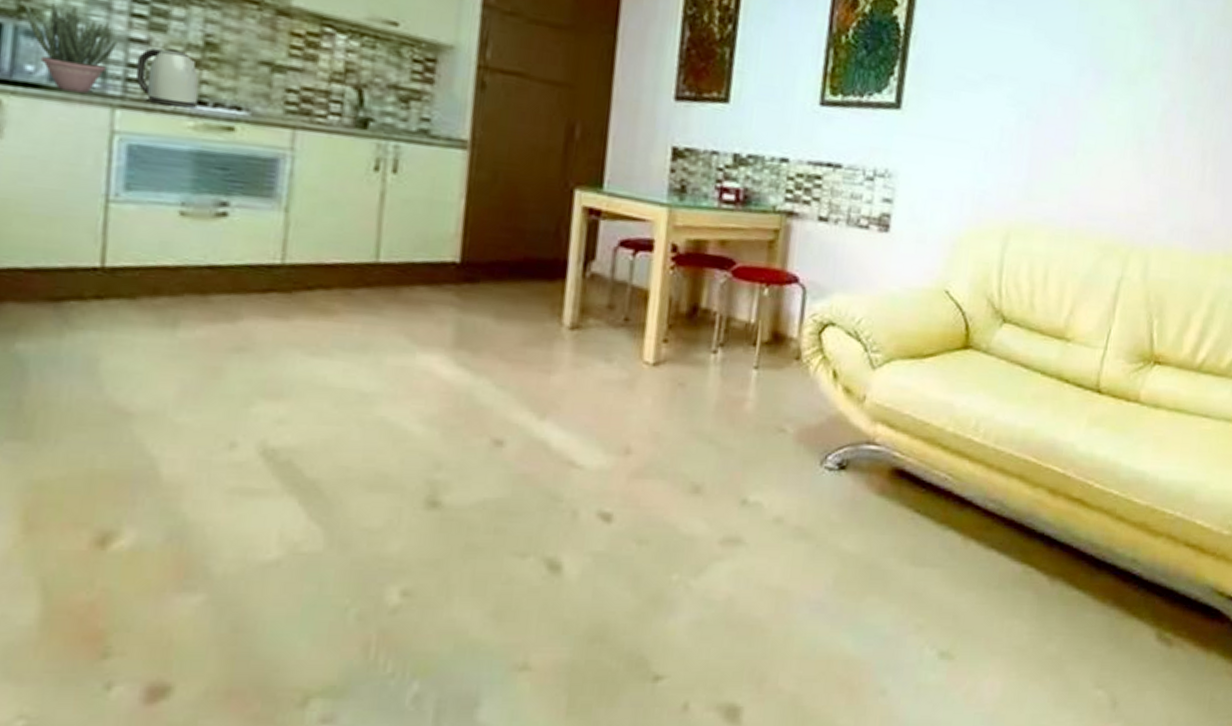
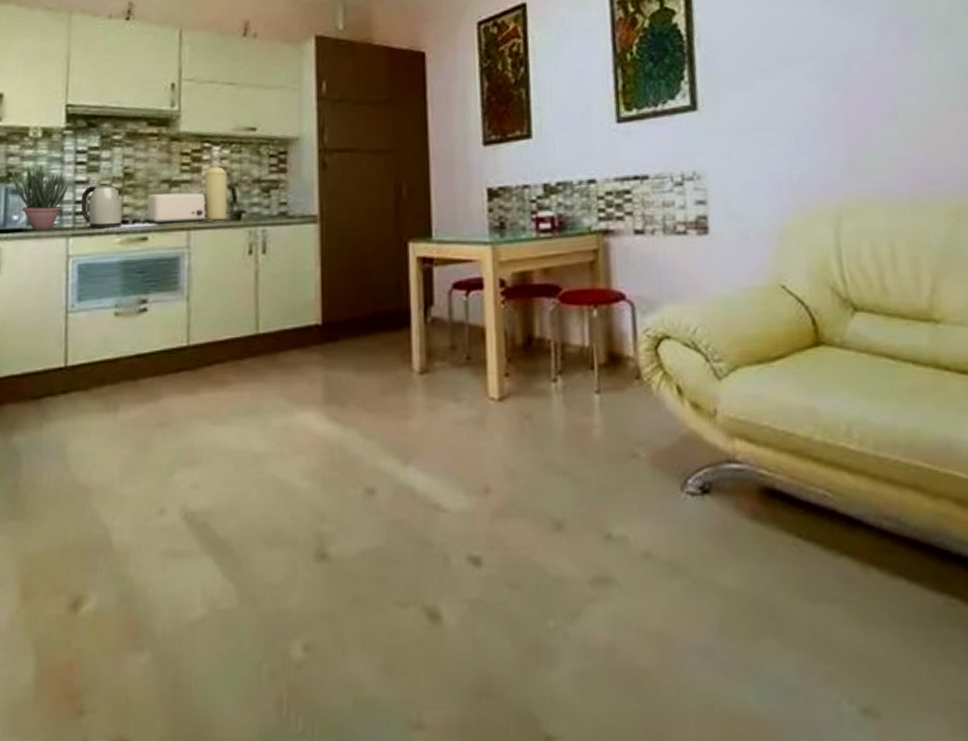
toaster: none [237,74,322,122] -> present [147,192,206,224]
canister: none [319,54,354,126] -> present [204,163,228,221]

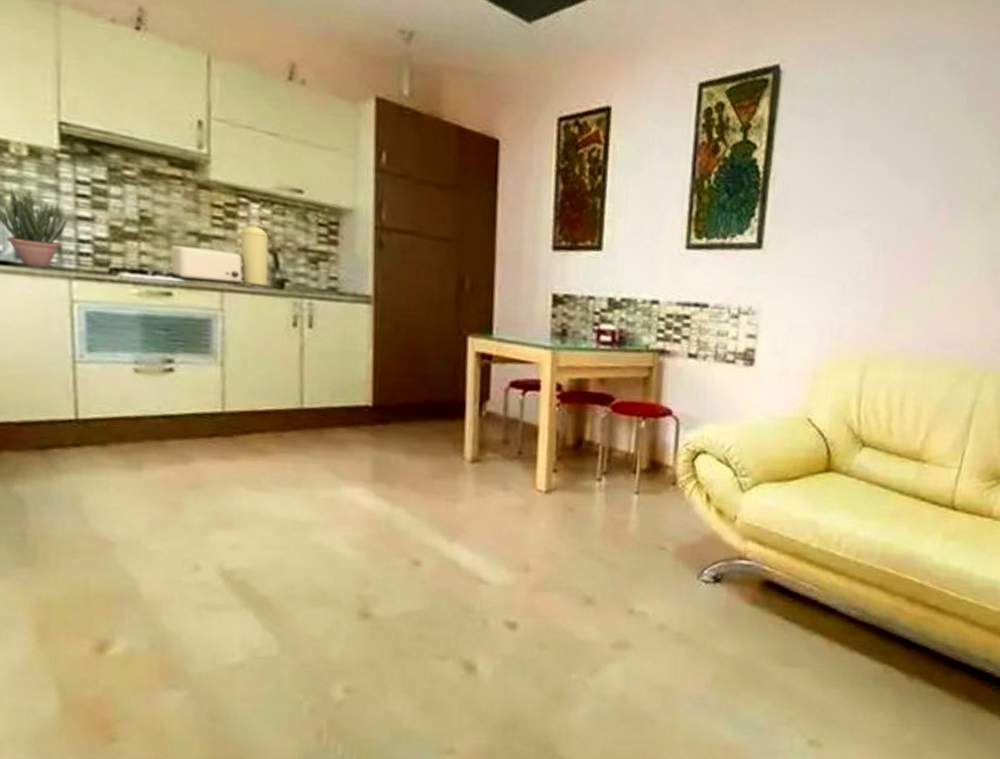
kettle: present [81,184,122,229] -> none [85,224,140,277]

